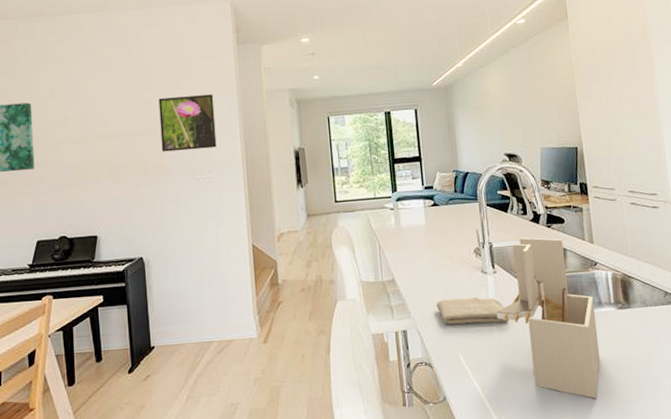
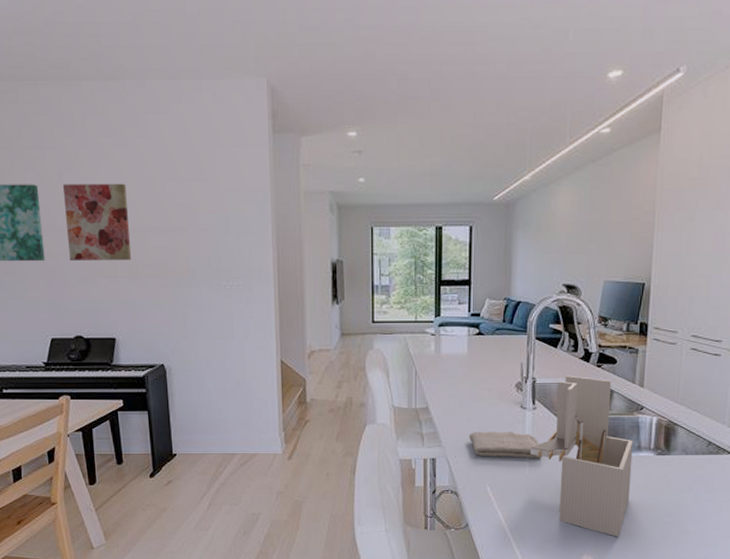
wall art: none [53,96,114,168] -> present [62,183,132,262]
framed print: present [158,94,217,152] -> none [181,191,246,253]

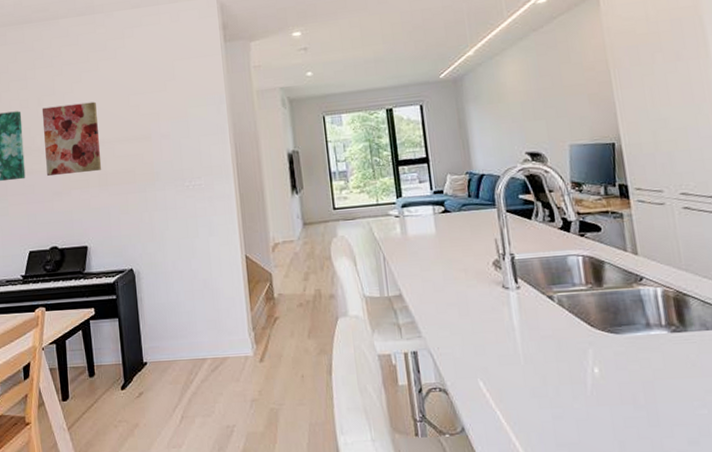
washcloth: present [469,432,543,458] -> none [450,316,537,347]
utensil holder: present [530,375,634,537] -> none [522,248,650,437]

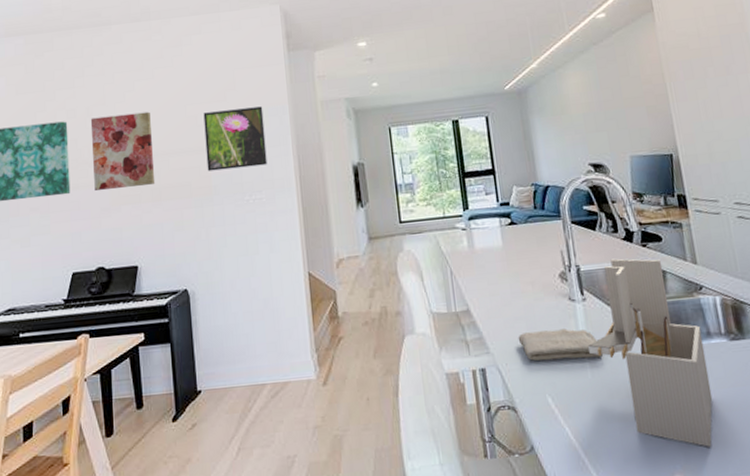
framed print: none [145,96,206,159] -> present [203,106,268,172]
washcloth: none [450,316,537,347] -> present [518,329,604,362]
utensil holder: none [522,248,650,437] -> present [588,258,713,447]

